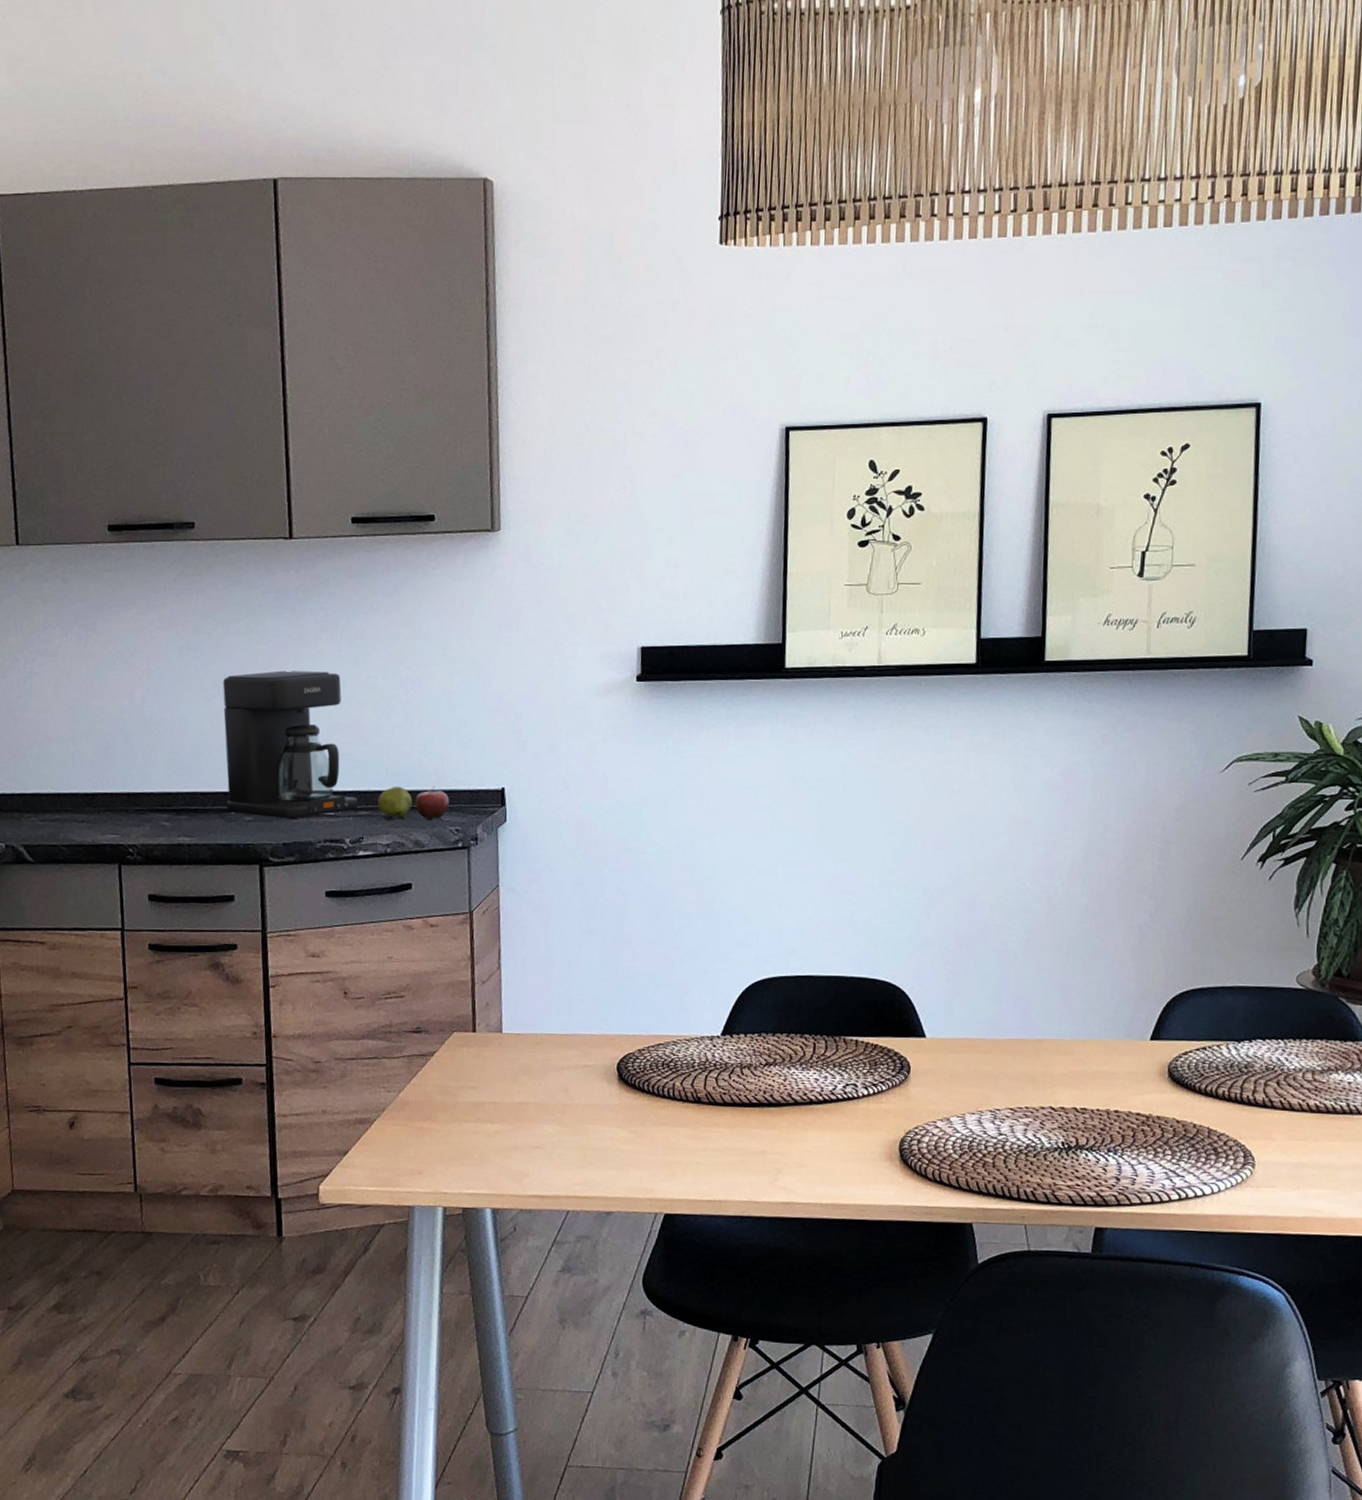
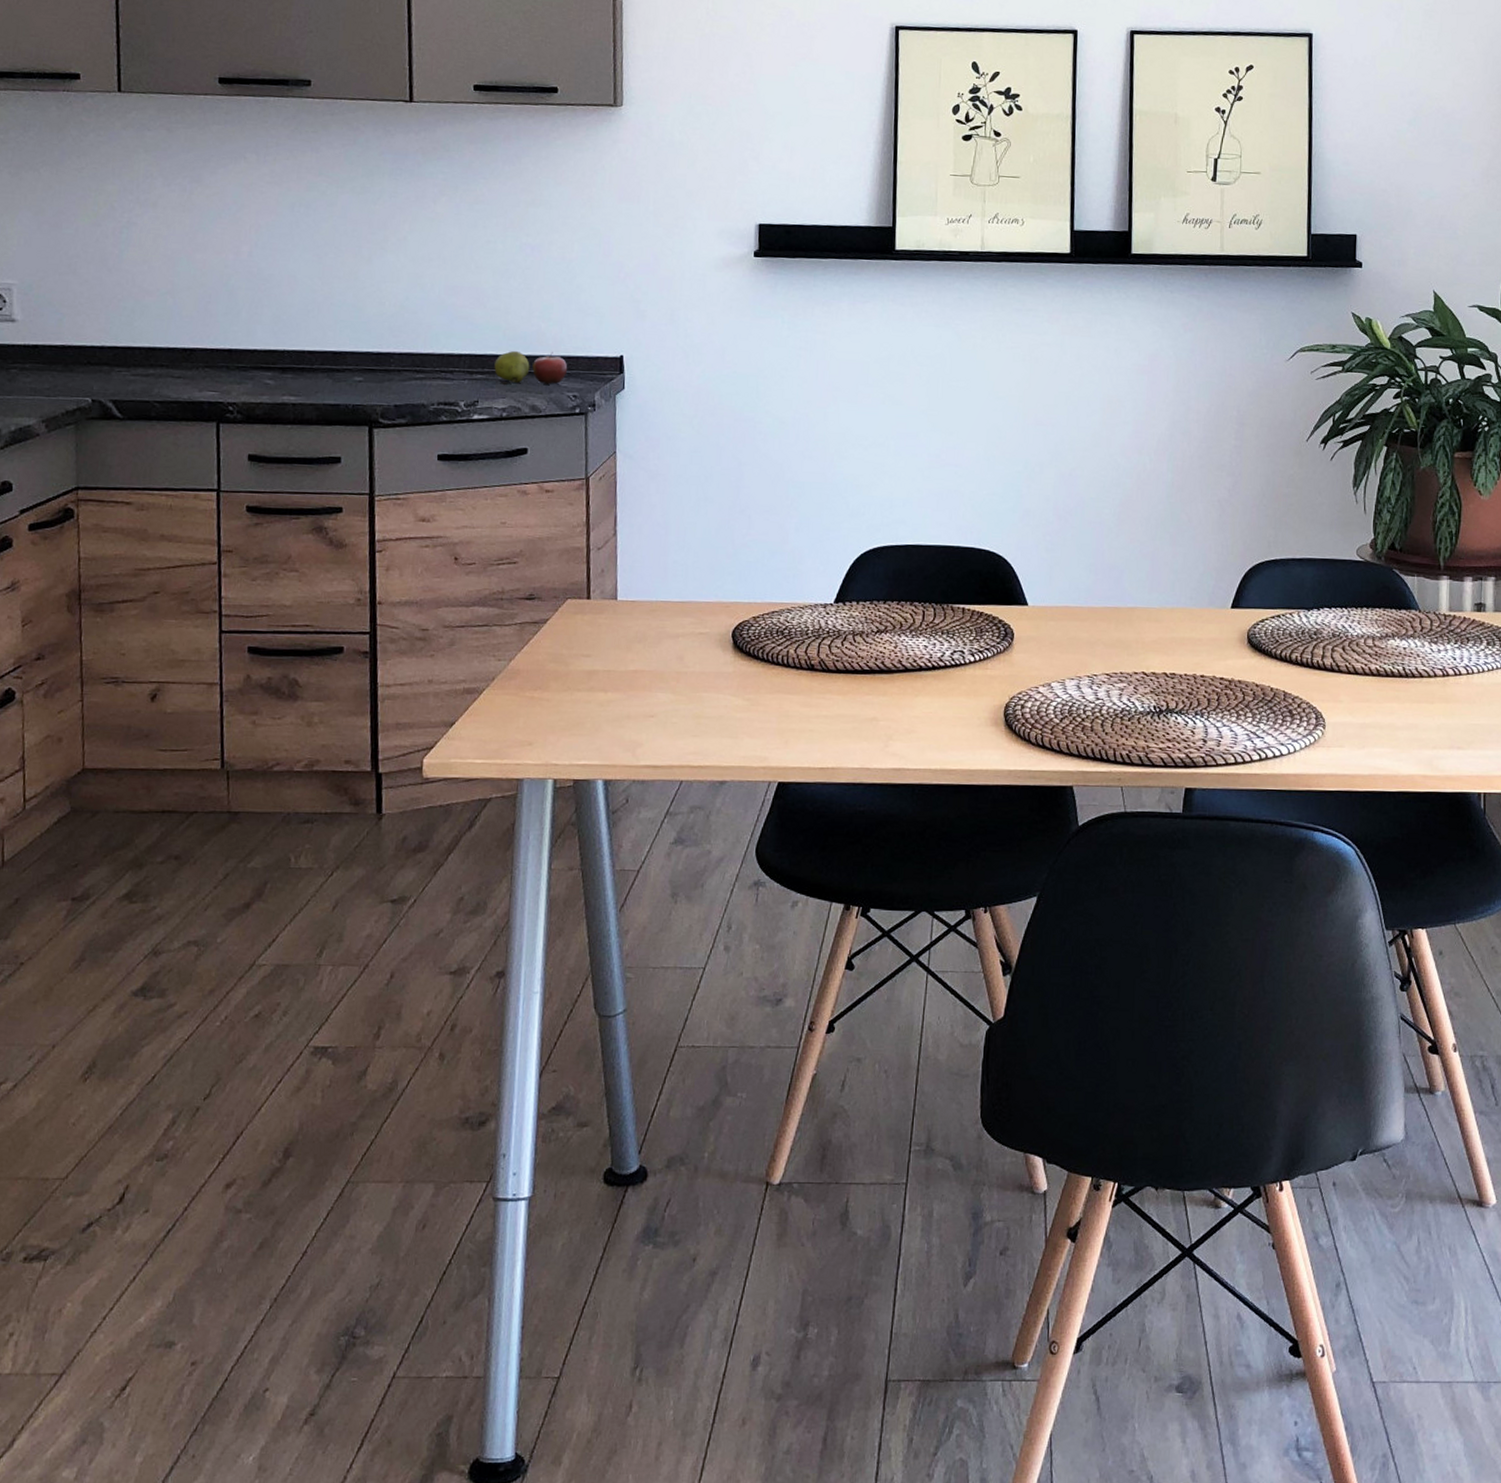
coffee maker: present [223,670,357,820] -> none [335,231,473,381]

